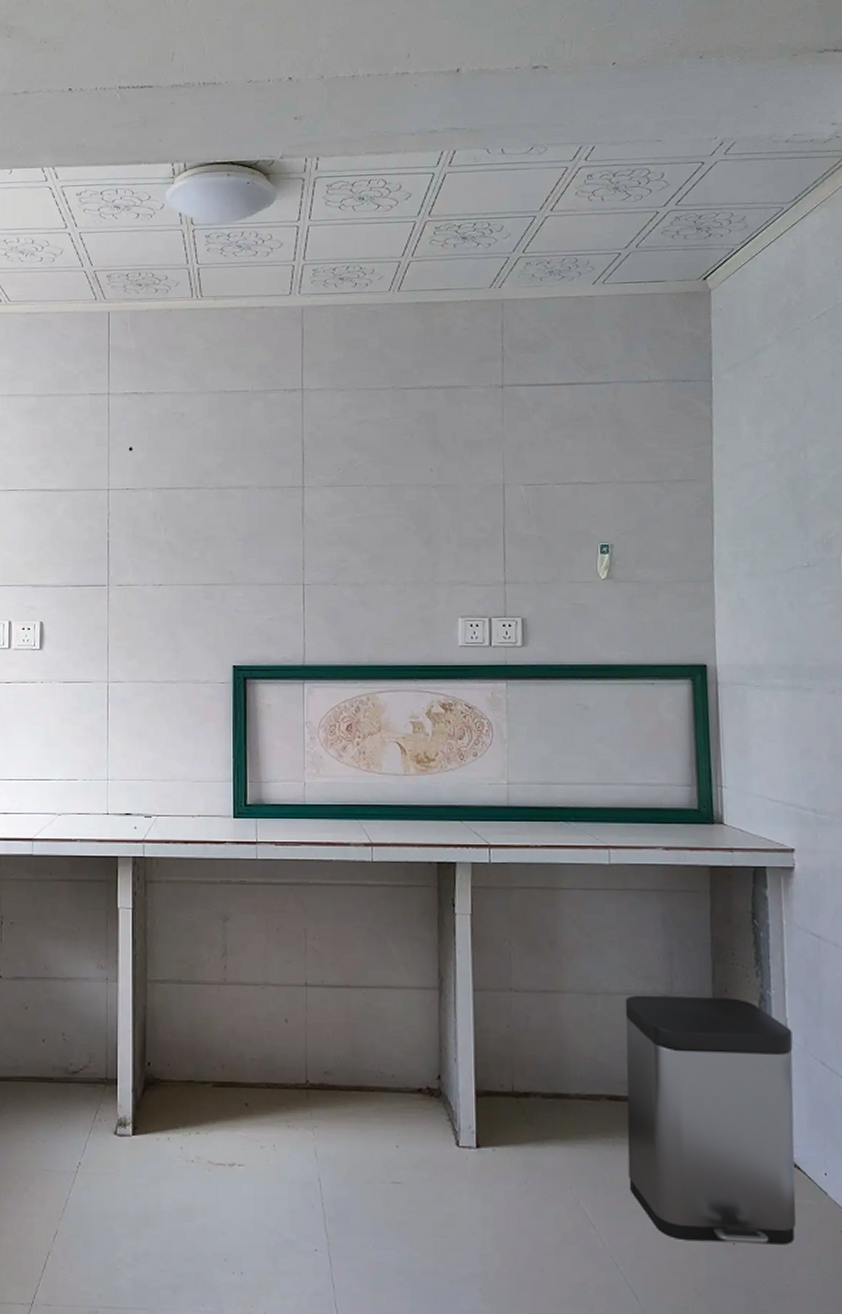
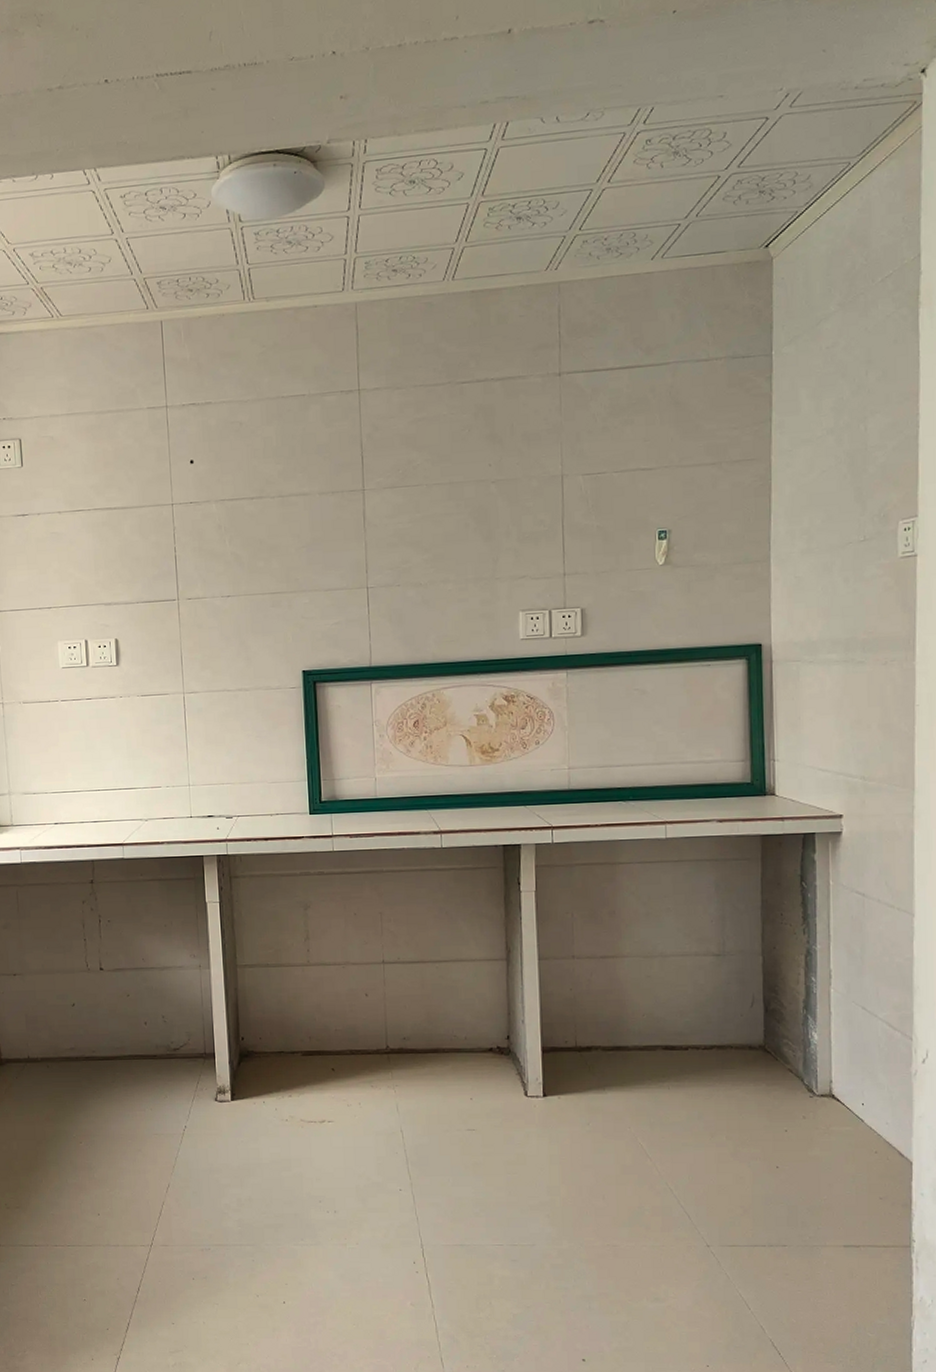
pedal bin: present [625,995,796,1245] -> none [680,954,836,1167]

